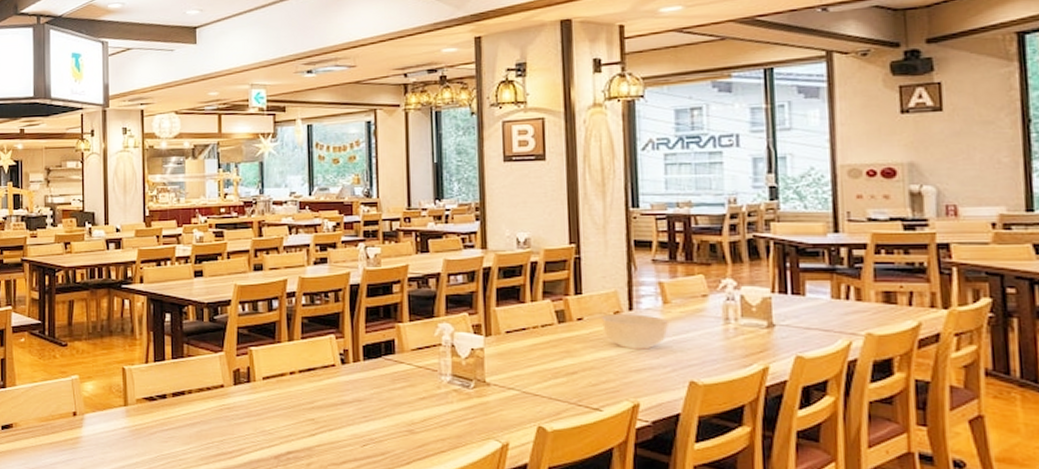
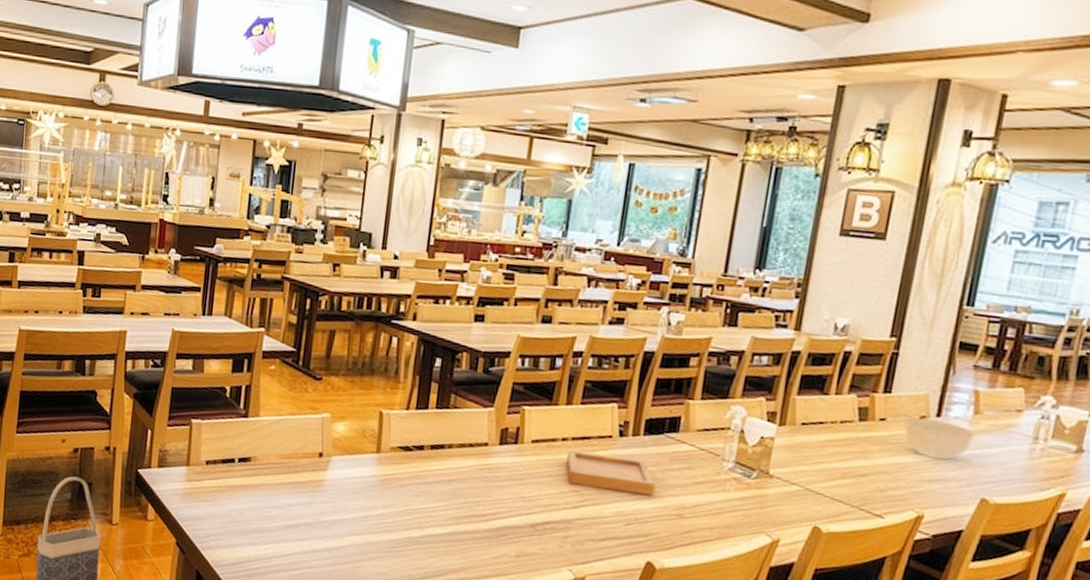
tray: none [297,383,383,415] -> present [566,450,656,495]

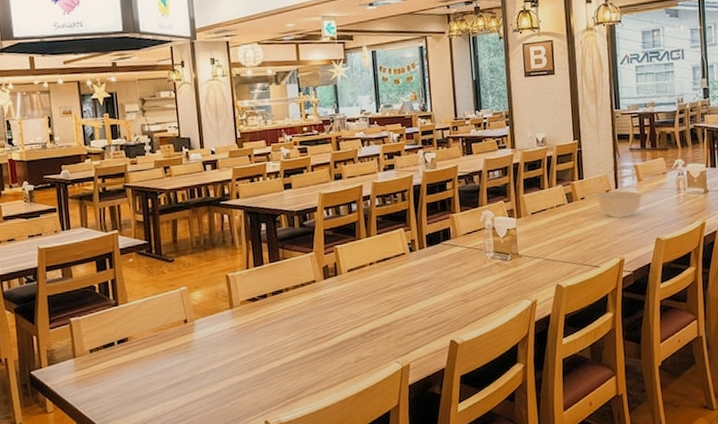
tray: present [566,450,656,495] -> none [376,266,444,296]

